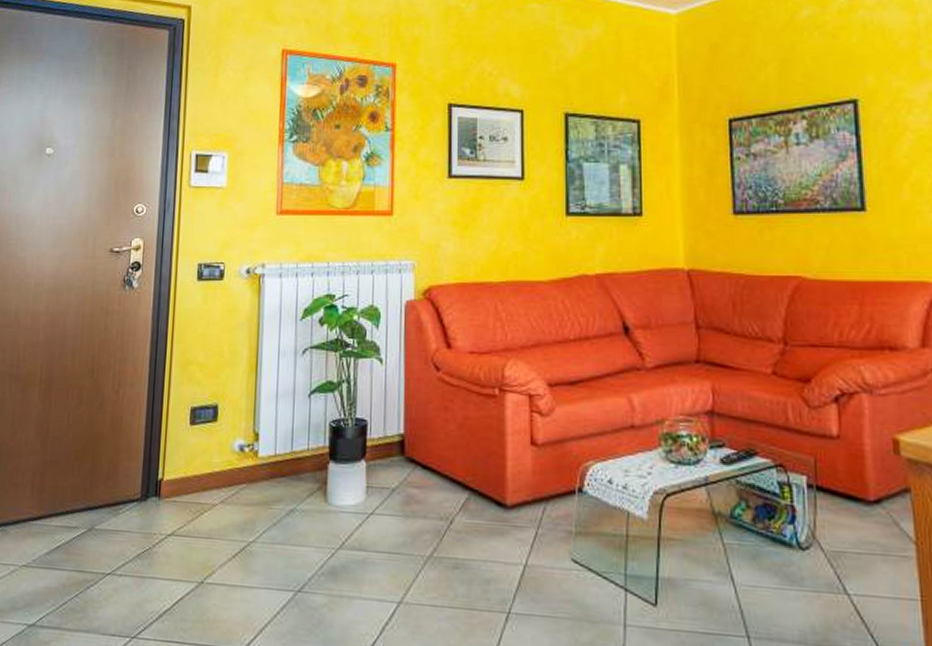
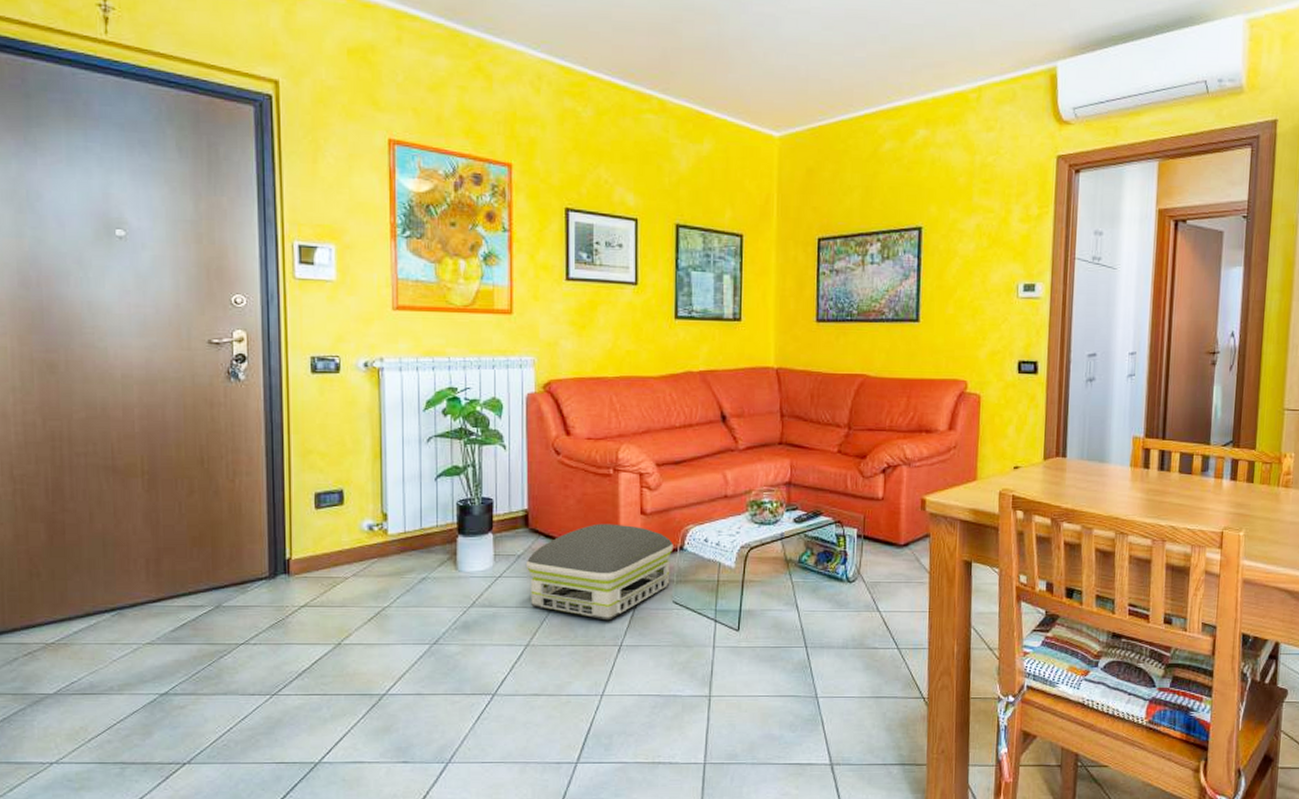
air purifier: none [400,454,571,579] -> present [525,523,674,621]

